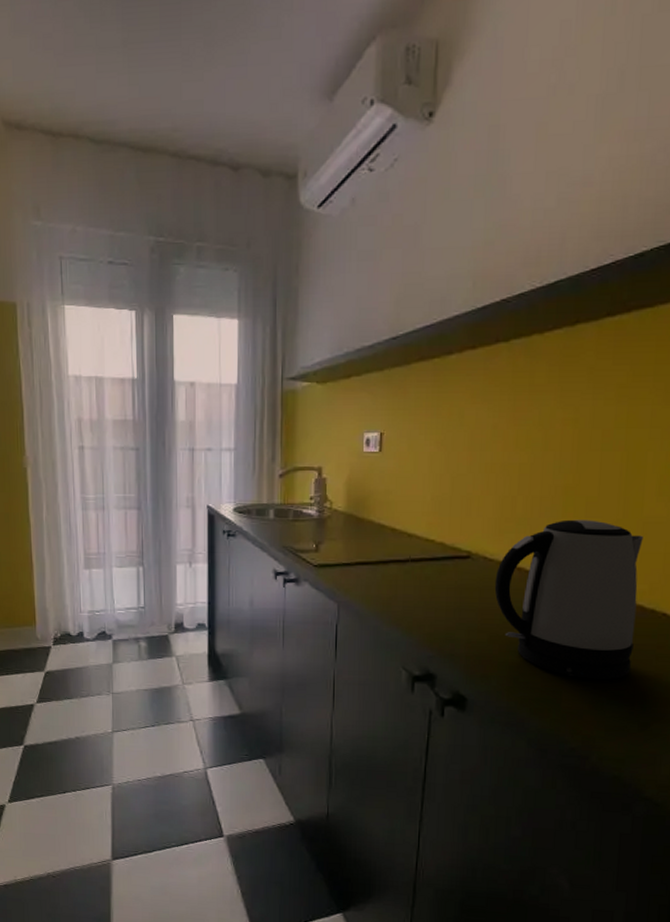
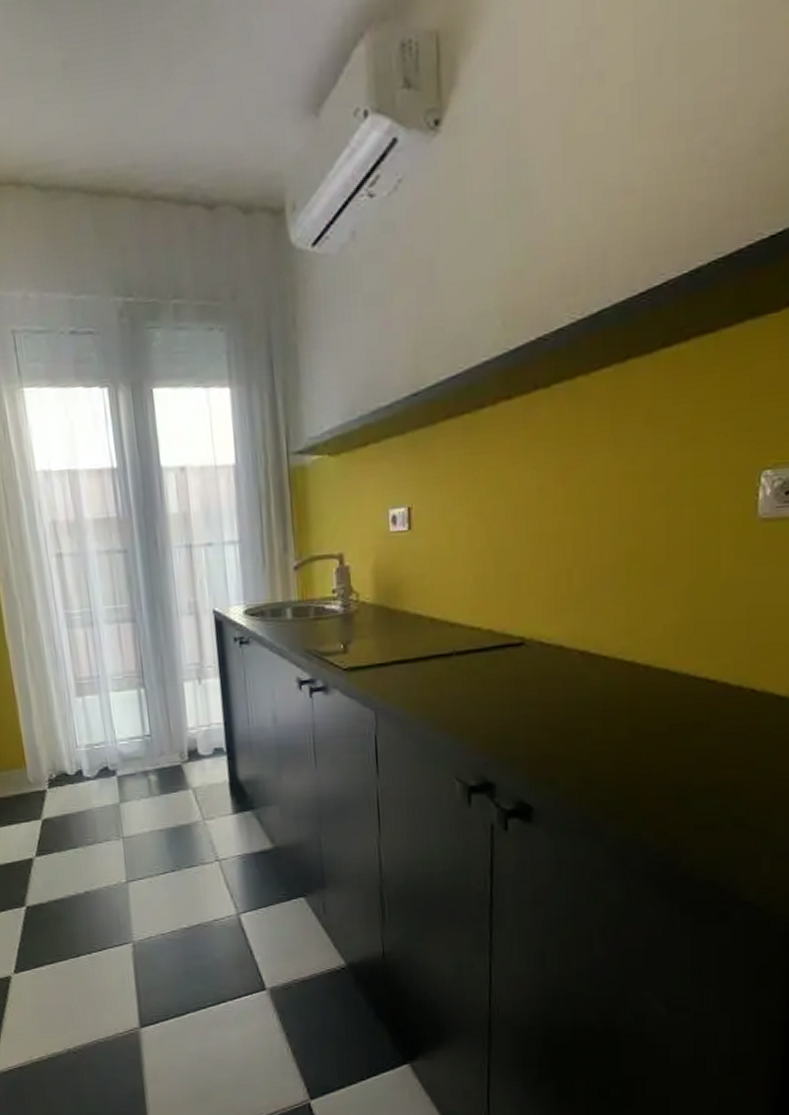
kettle: present [494,519,643,680] -> none [554,588,722,772]

